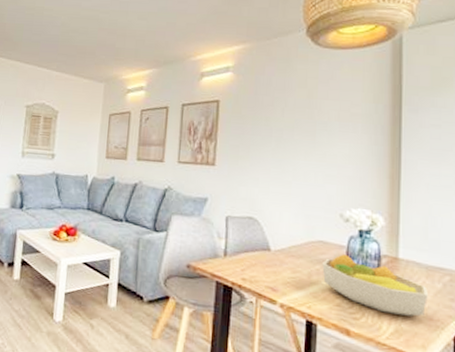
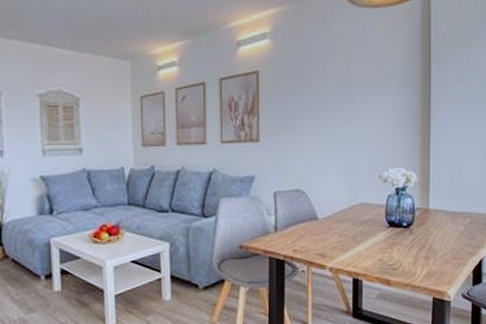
fruit bowl: present [322,254,428,317] -> none [365,212,453,260]

